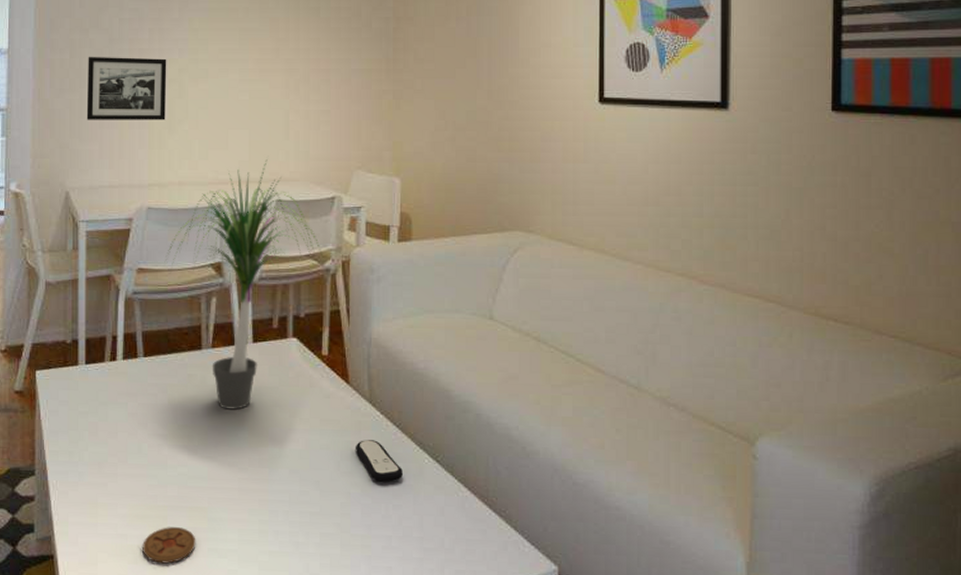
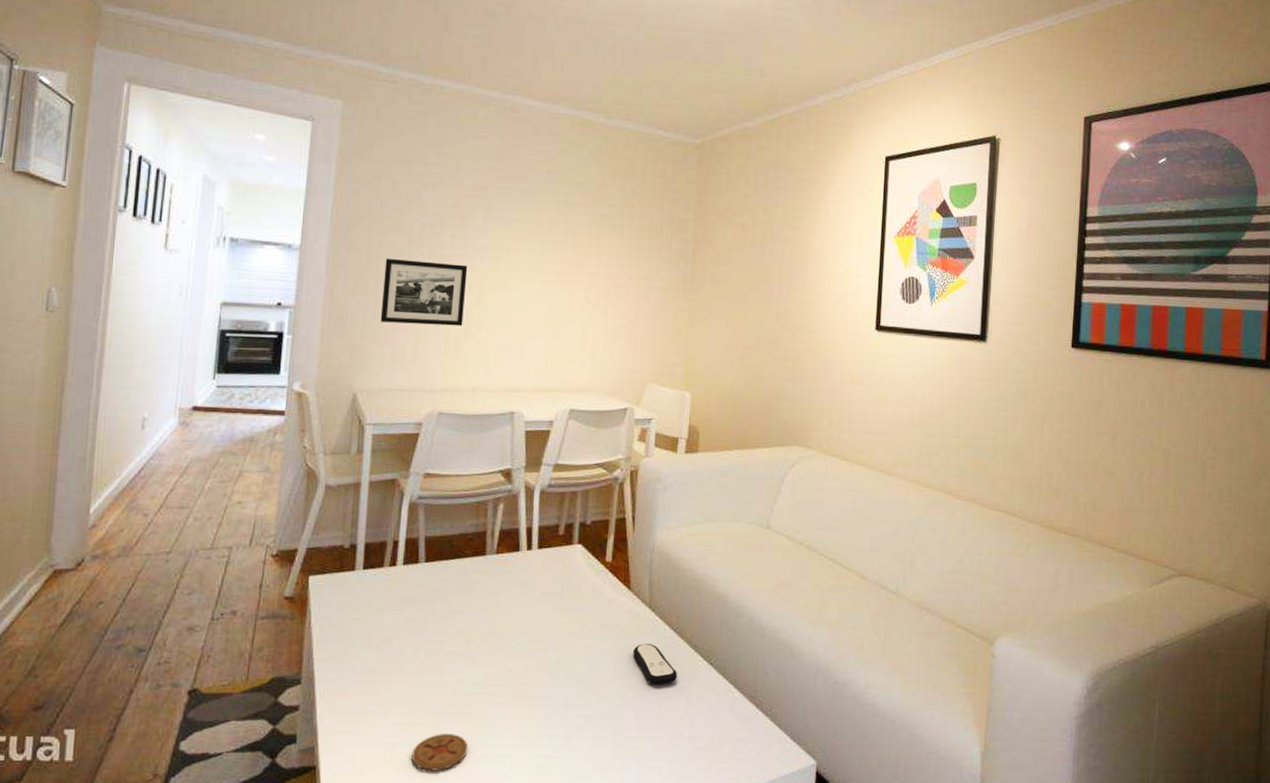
potted plant: present [165,159,324,410] -> none [454,369,613,615]

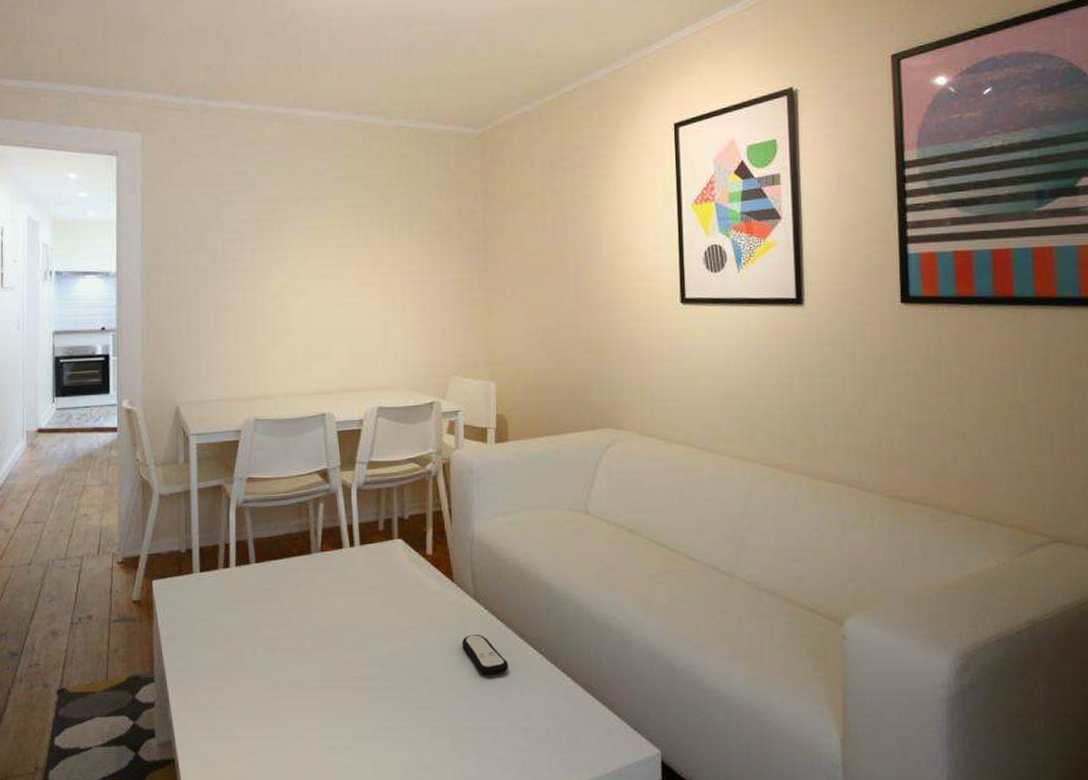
picture frame: present [380,258,468,326] -> none [193,276,269,337]
coaster: present [411,734,468,771] -> none [260,727,312,763]

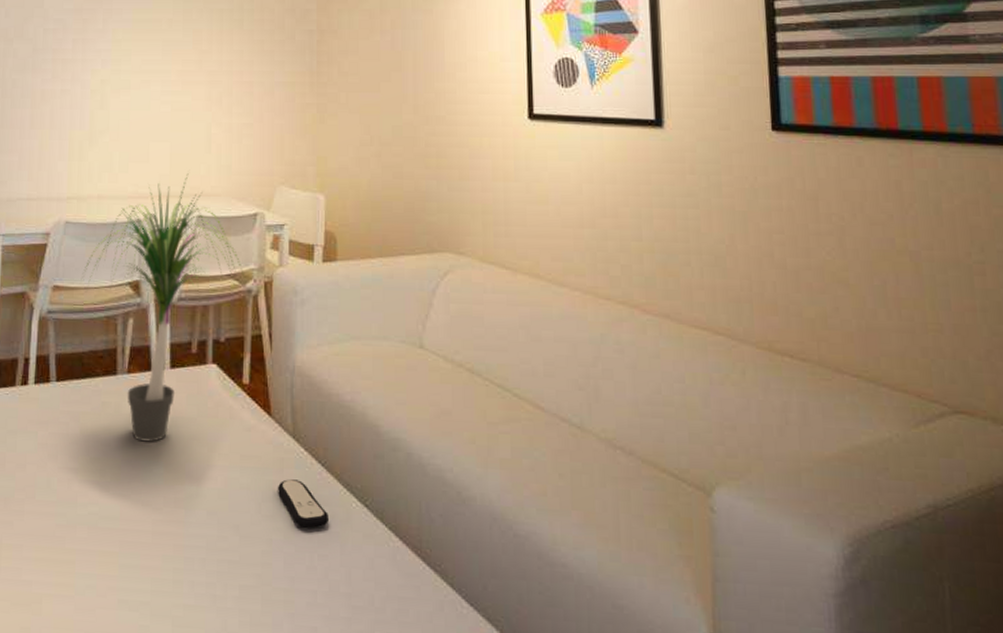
potted plant: none [273,369,425,611] -> present [82,173,245,442]

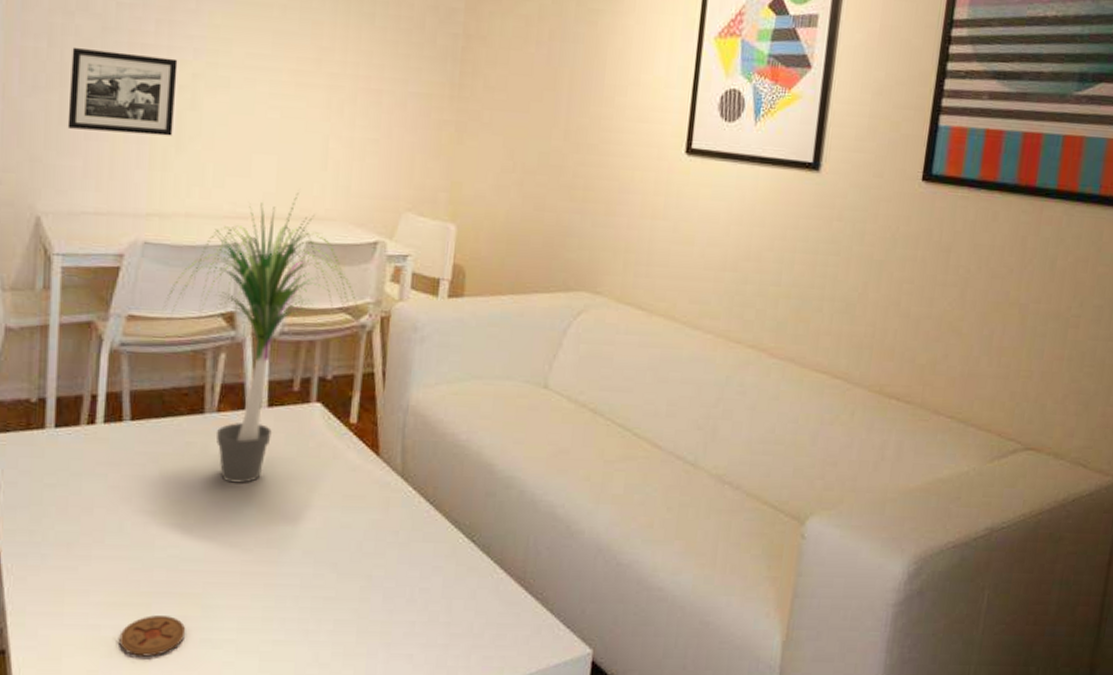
picture frame: none [7,66,90,132] -> present [67,47,178,136]
coaster: none [48,573,106,616] -> present [119,615,186,657]
remote control: present [277,479,330,529] -> none [380,518,434,565]

